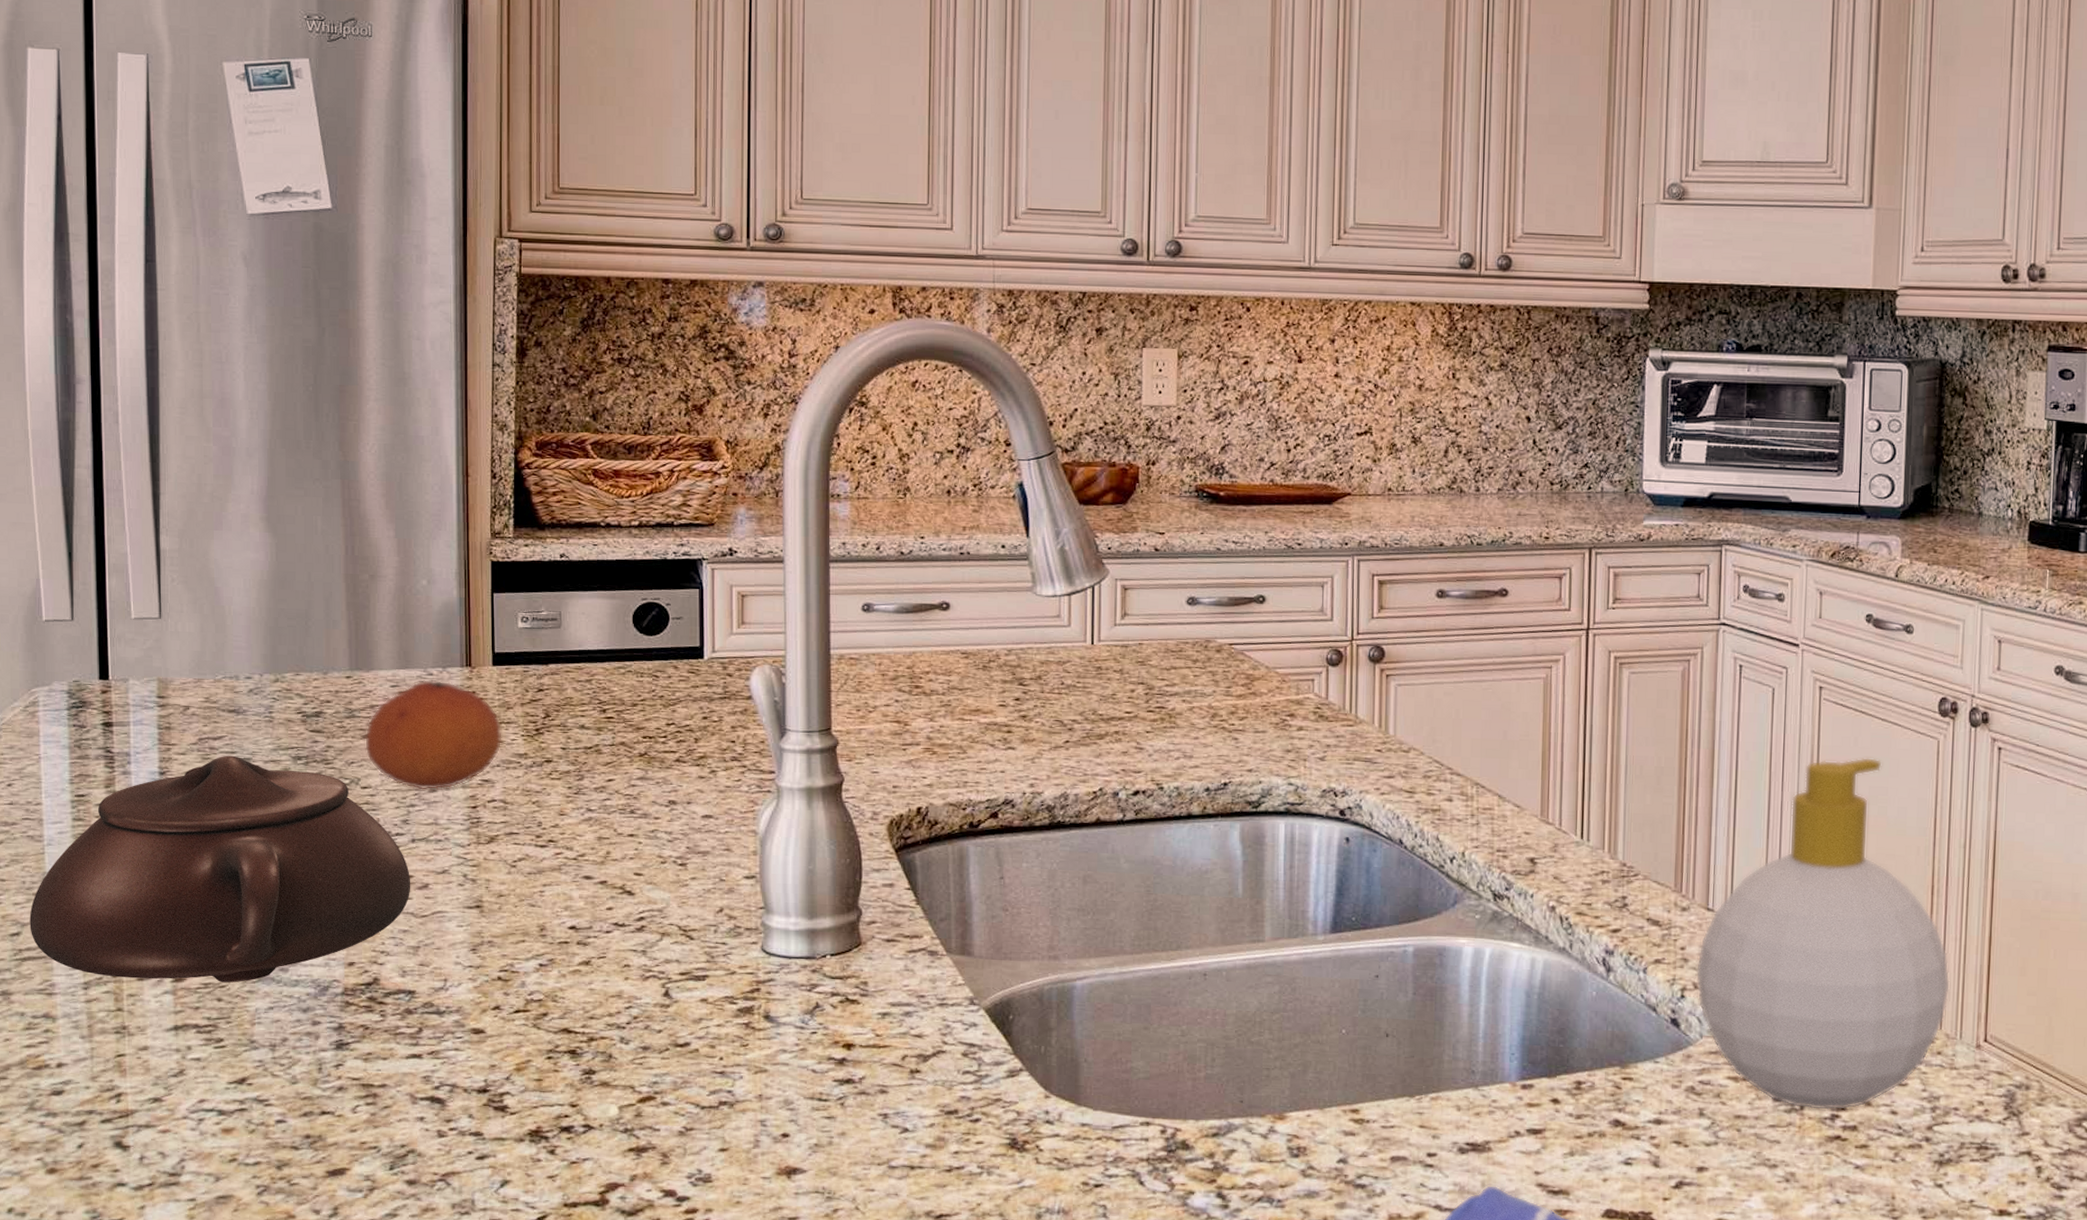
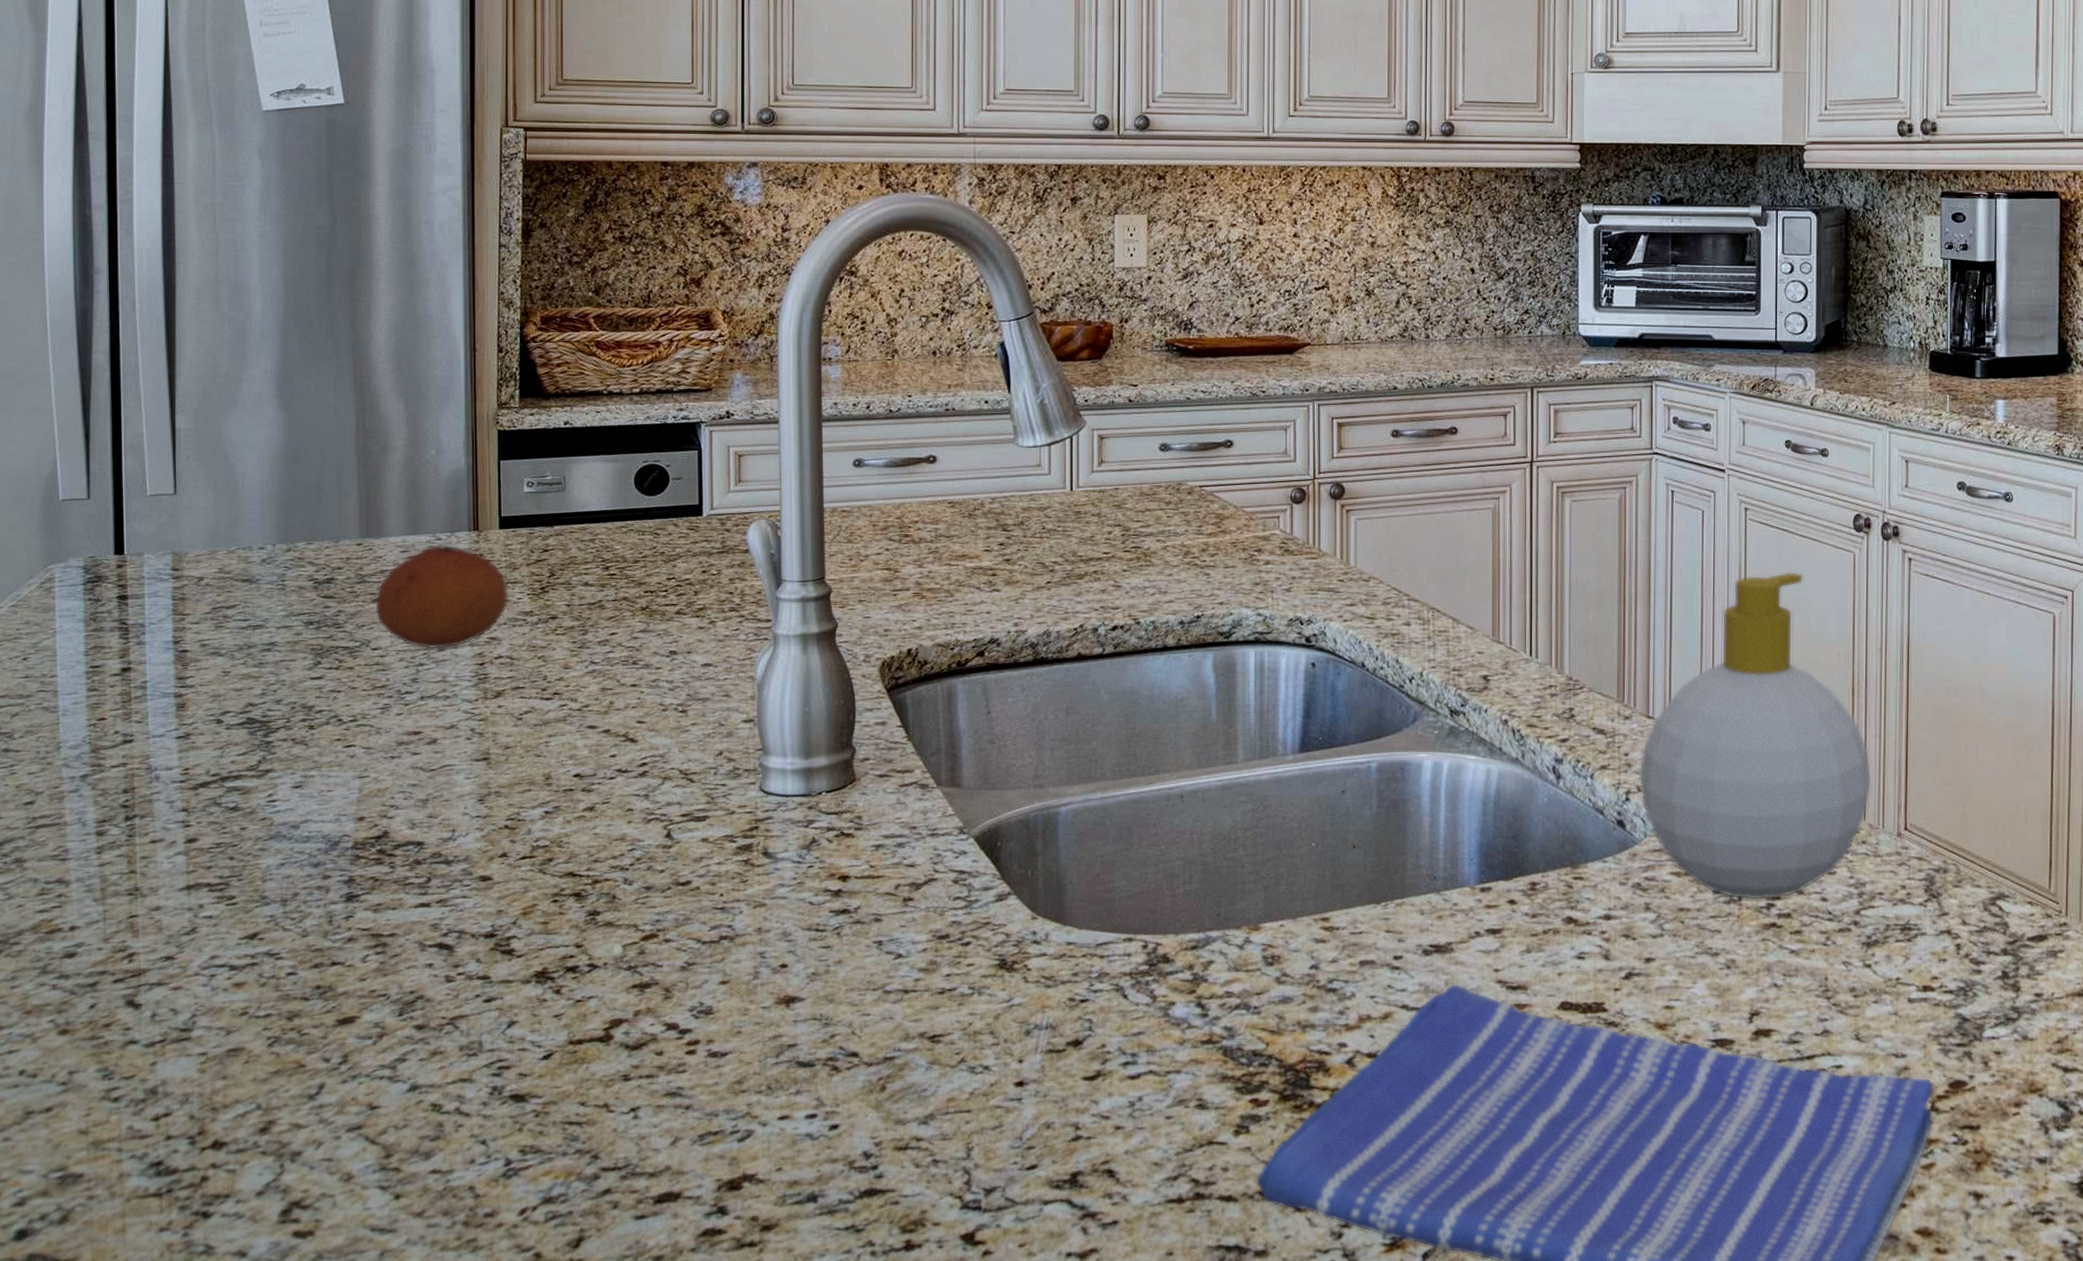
teapot: present [29,755,411,983] -> none [44,623,420,841]

